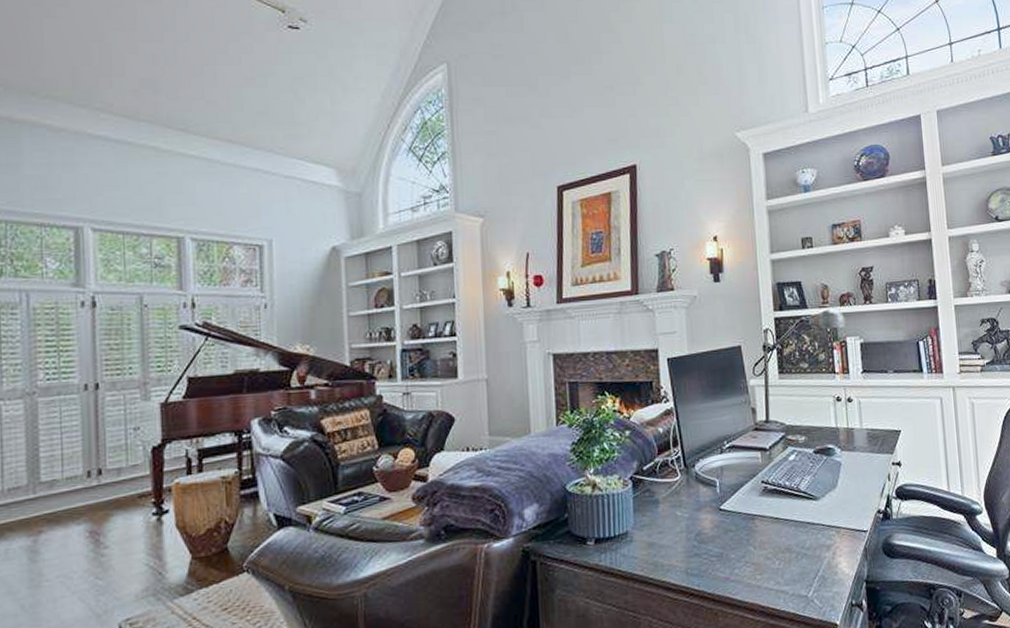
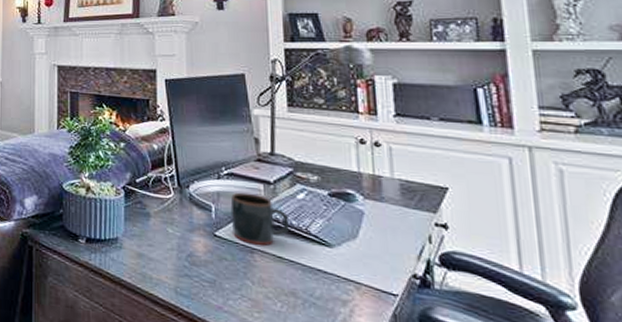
mug: none [733,462,784,511] -> present [230,192,290,245]

